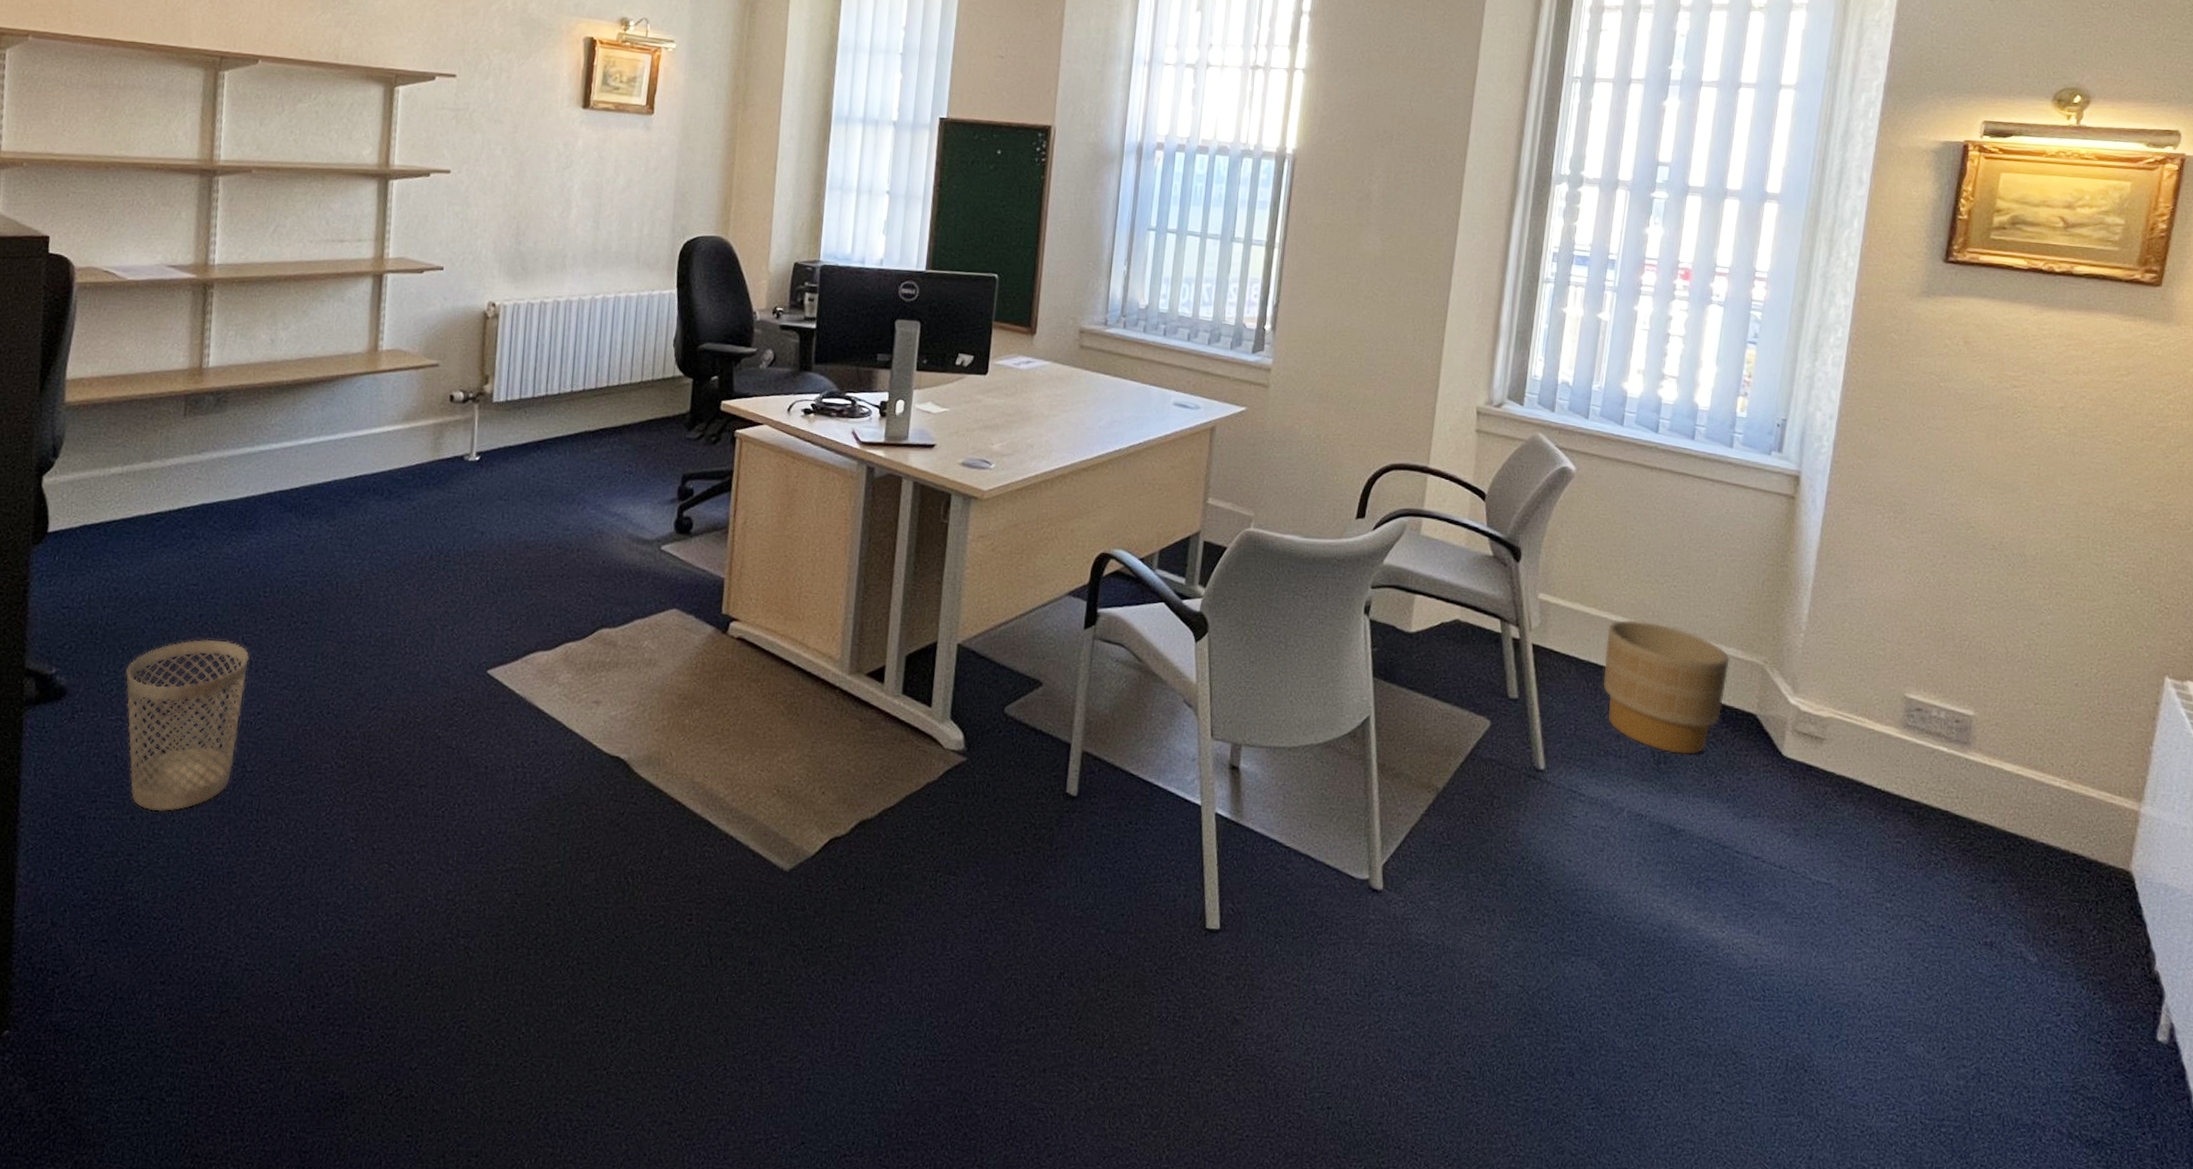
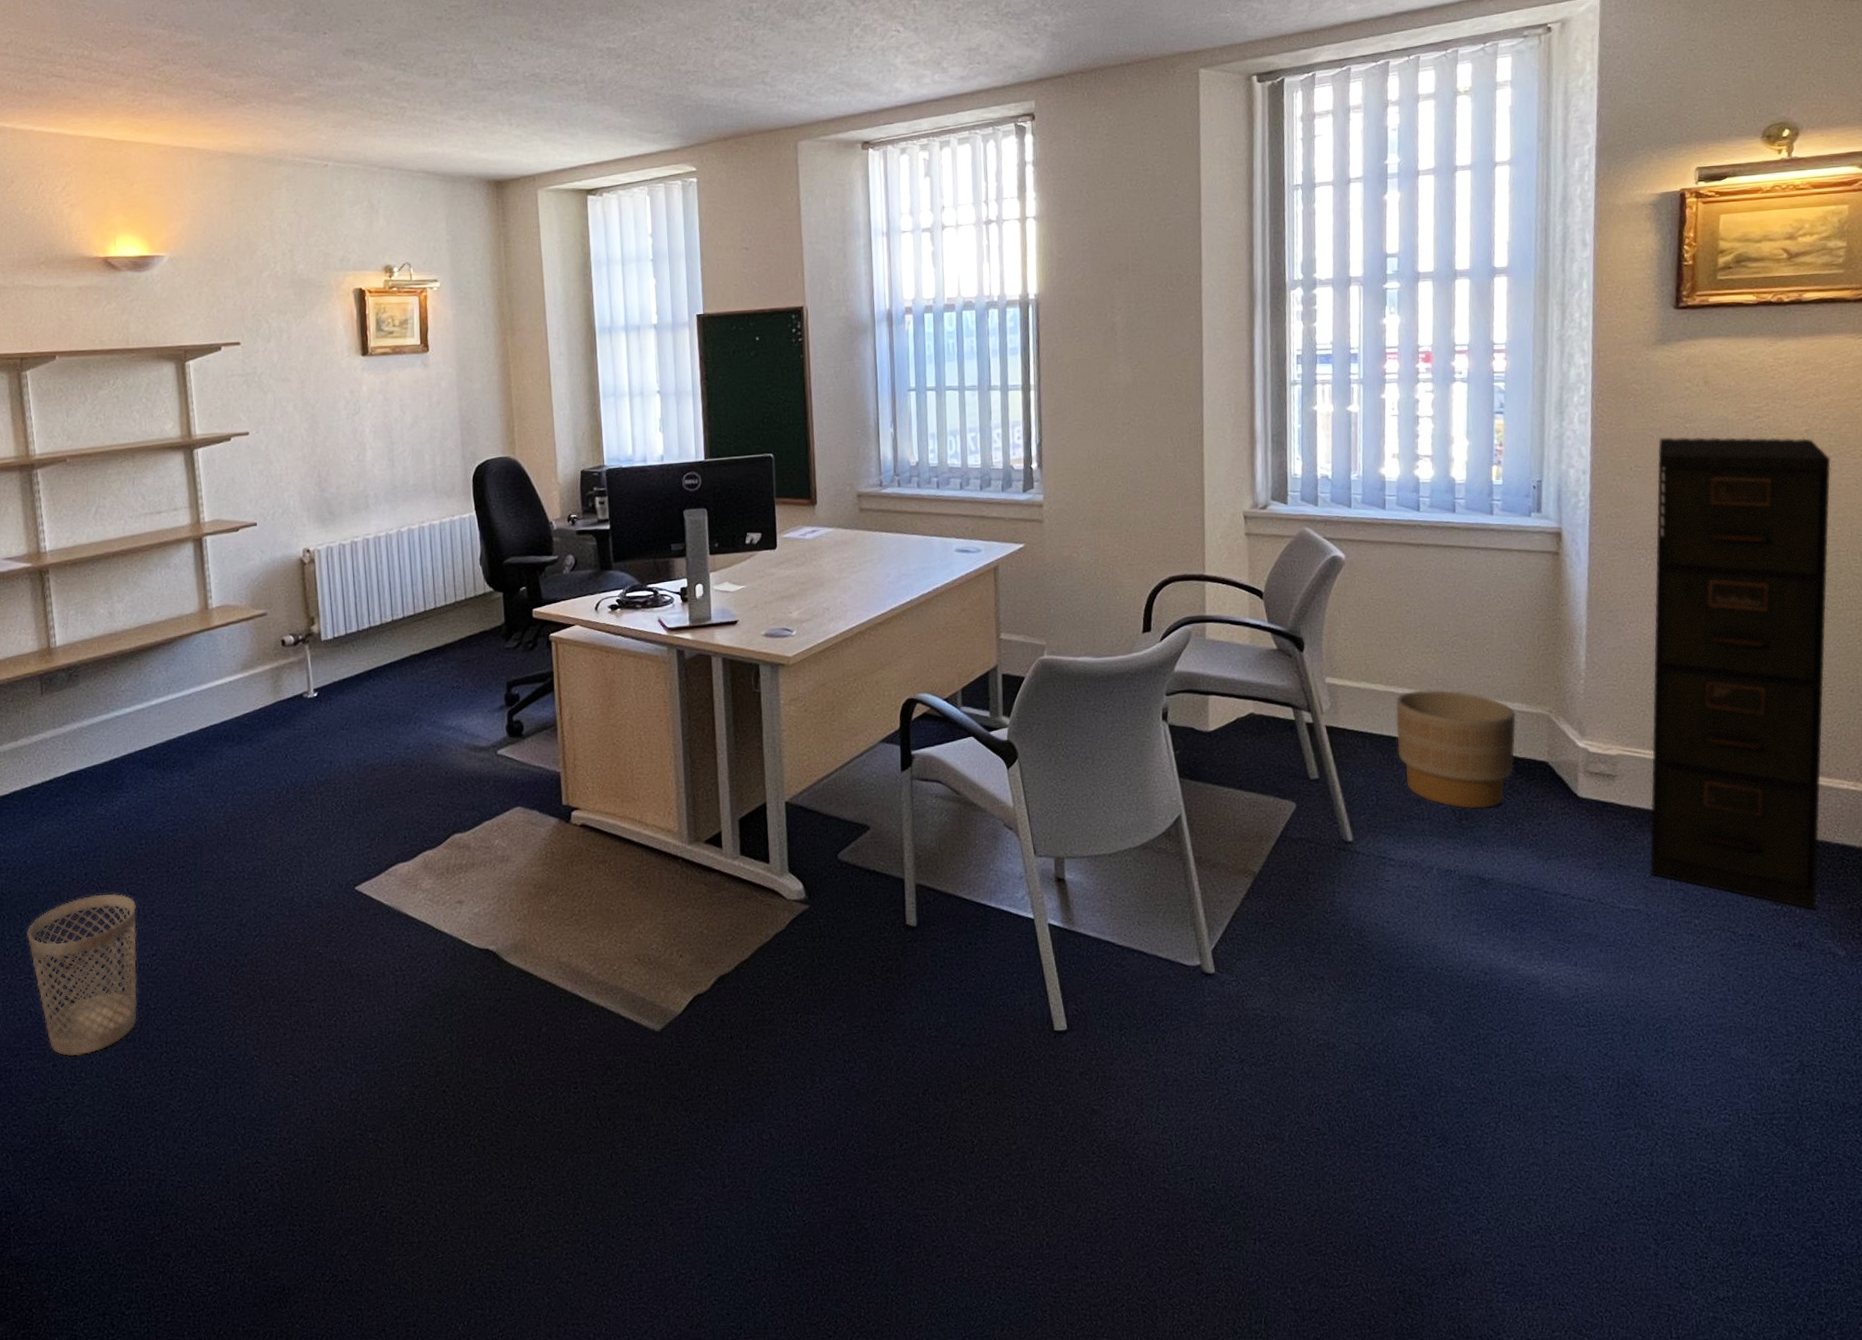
filing cabinet: none [1846,393,2083,910] -> present [1649,437,1831,910]

